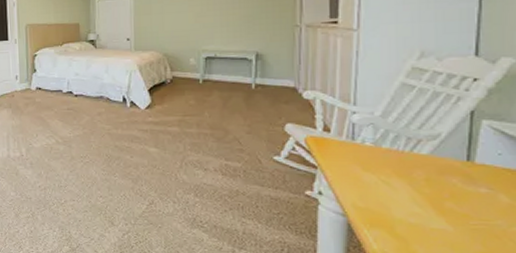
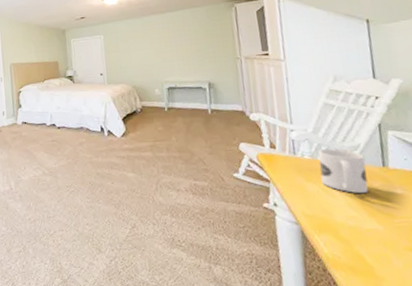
mug: none [382,135,445,190] -> present [318,148,369,194]

